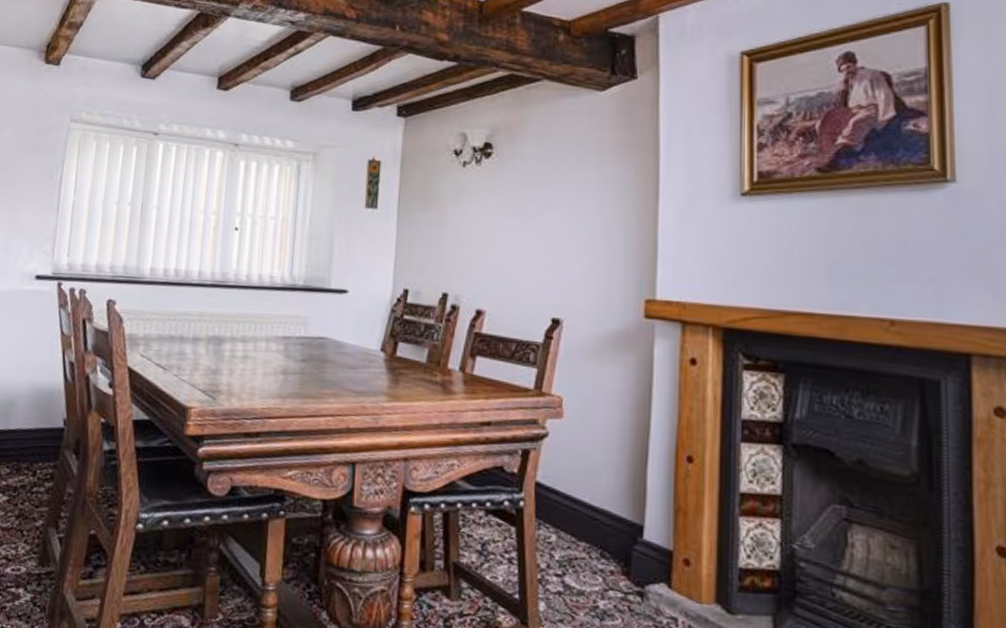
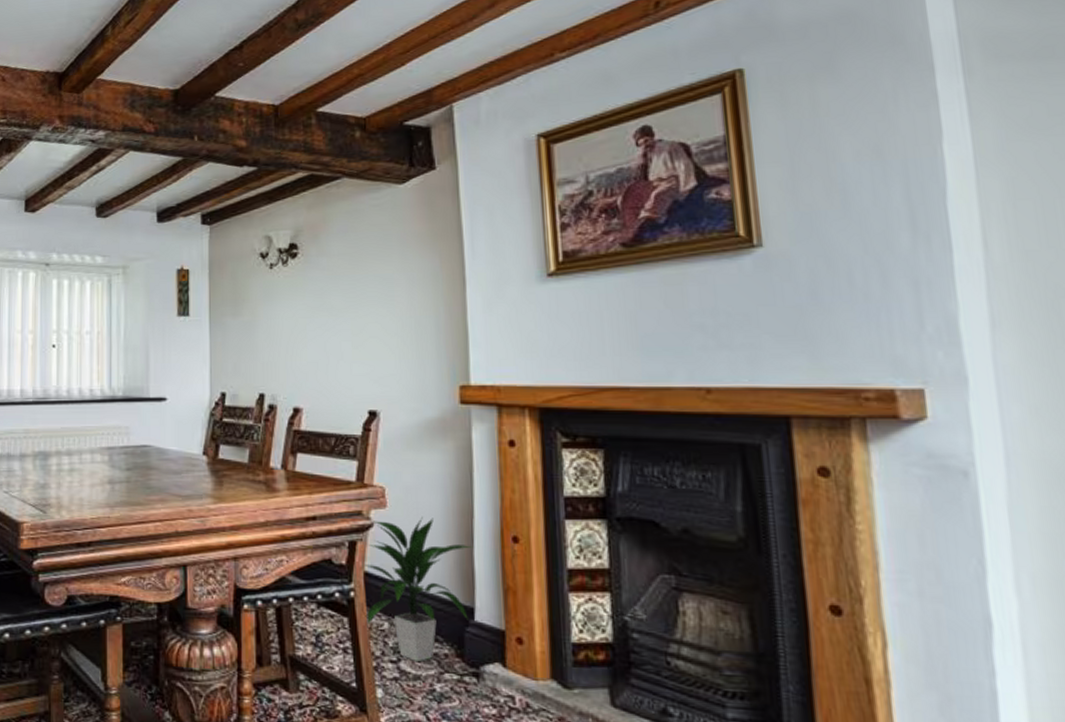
indoor plant: none [533,429,648,578] -> present [365,516,474,663]

